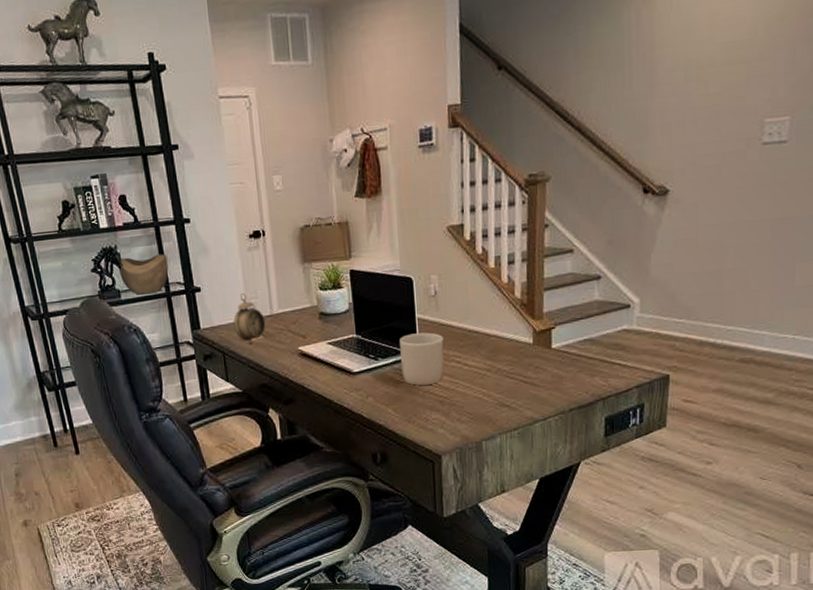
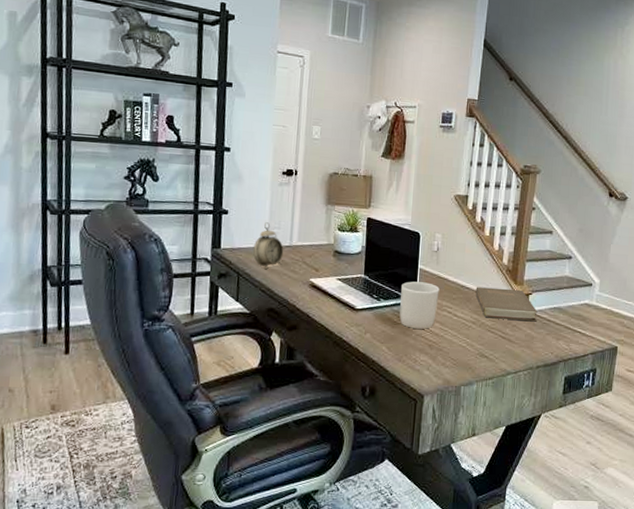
decorative bowl: present [118,254,169,295] -> none [151,171,202,209]
book: none [486,325,564,363] -> present [475,287,538,322]

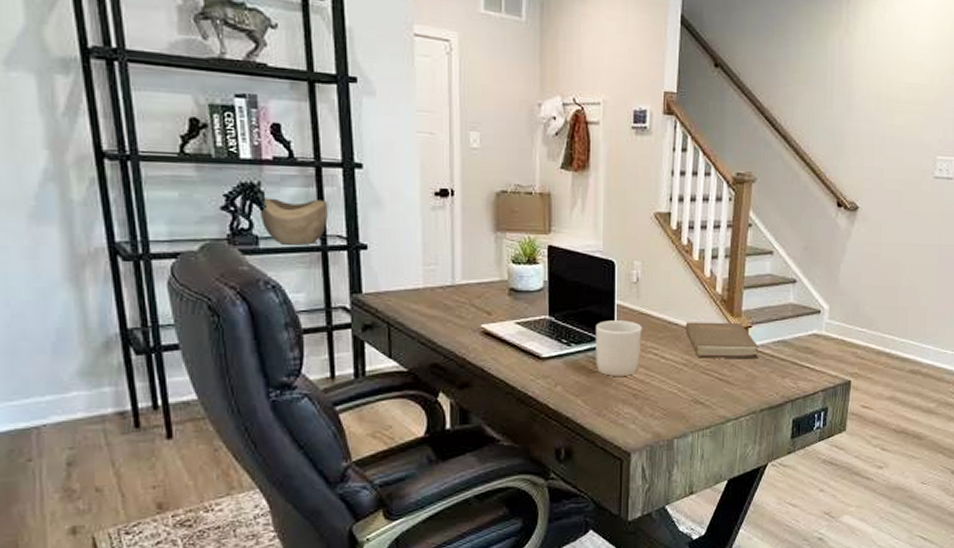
decorative bowl: none [151,171,202,209] -> present [259,198,328,245]
alarm clock: present [253,222,284,270] -> none [404,257,445,317]

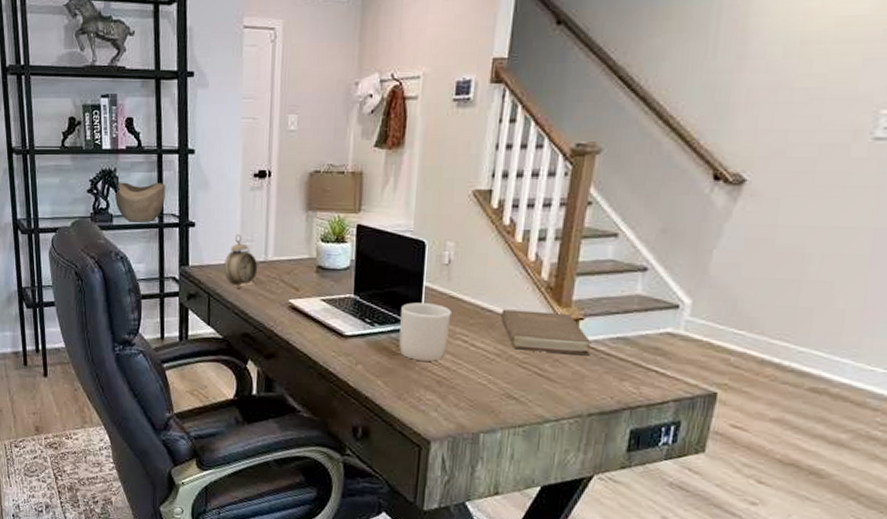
alarm clock: none [404,257,445,317] -> present [223,234,258,290]

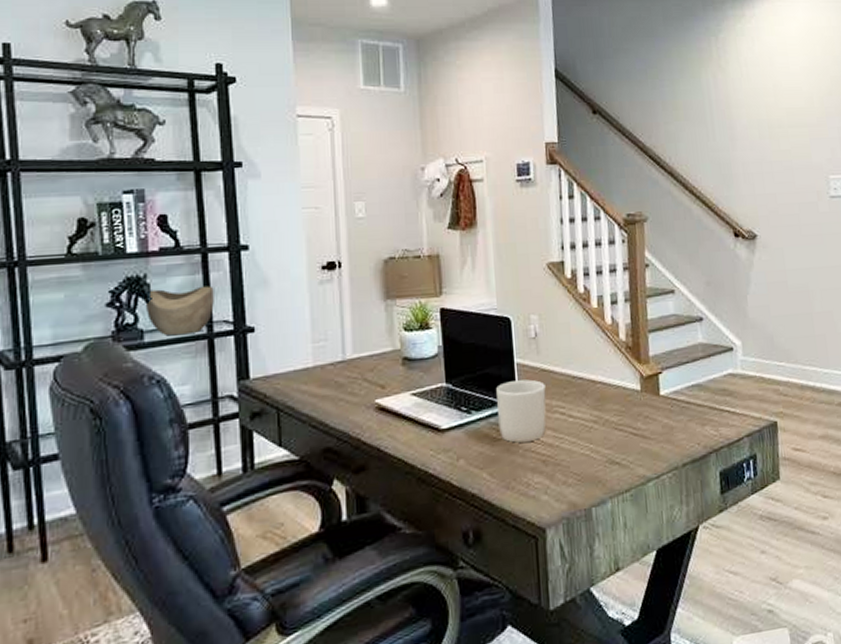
alarm clock: present [223,234,258,290] -> none [293,334,336,398]
book: present [501,309,592,356] -> none [591,370,674,413]

